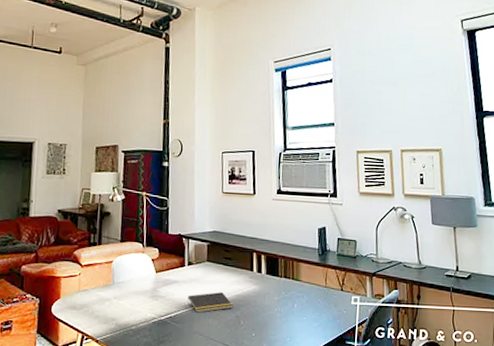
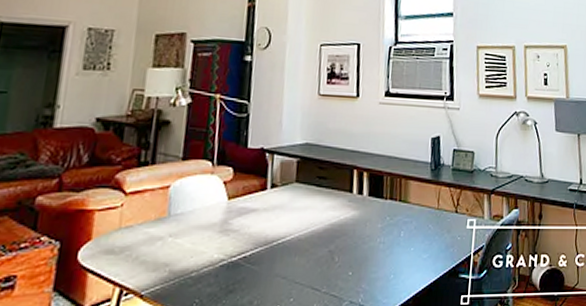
notepad: present [187,292,233,313] -> none [268,221,327,249]

